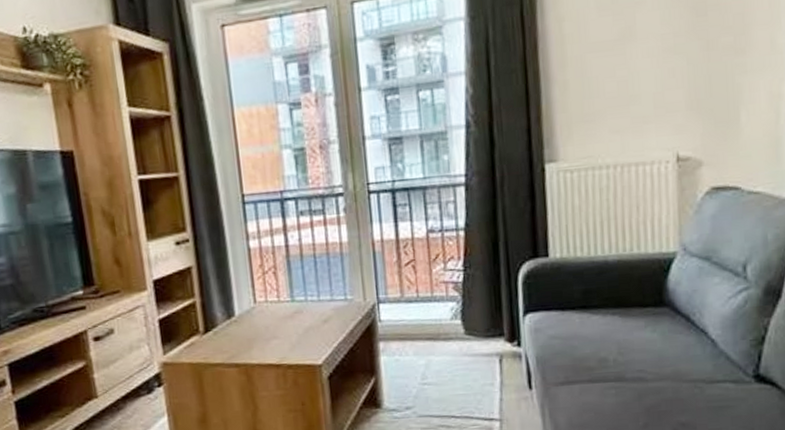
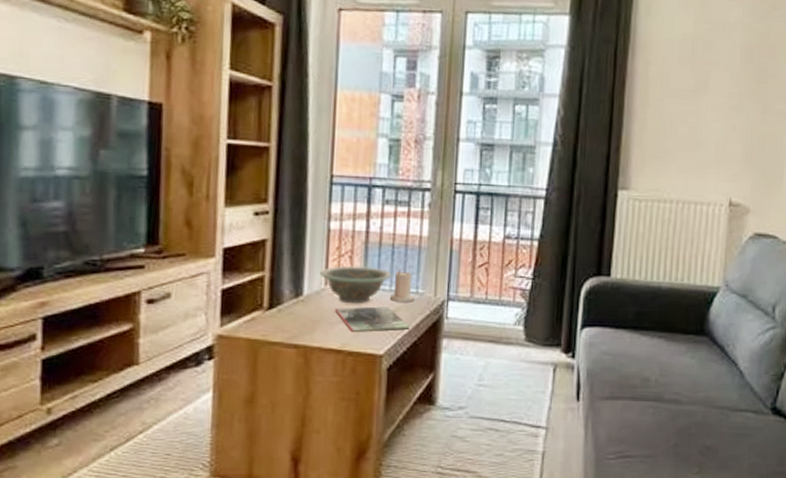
decorative bowl: none [247,280,318,318] -> present [320,266,392,303]
magazine: none [268,317,345,345] -> present [335,306,410,332]
candle: none [319,278,344,311] -> present [389,269,414,302]

